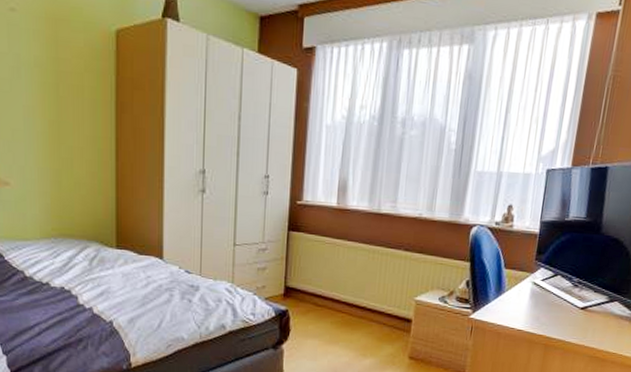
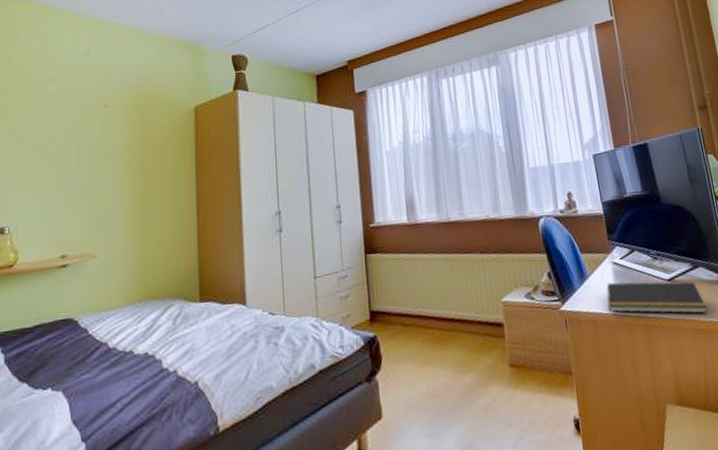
notepad: none [515,300,610,344] -> present [606,281,708,314]

